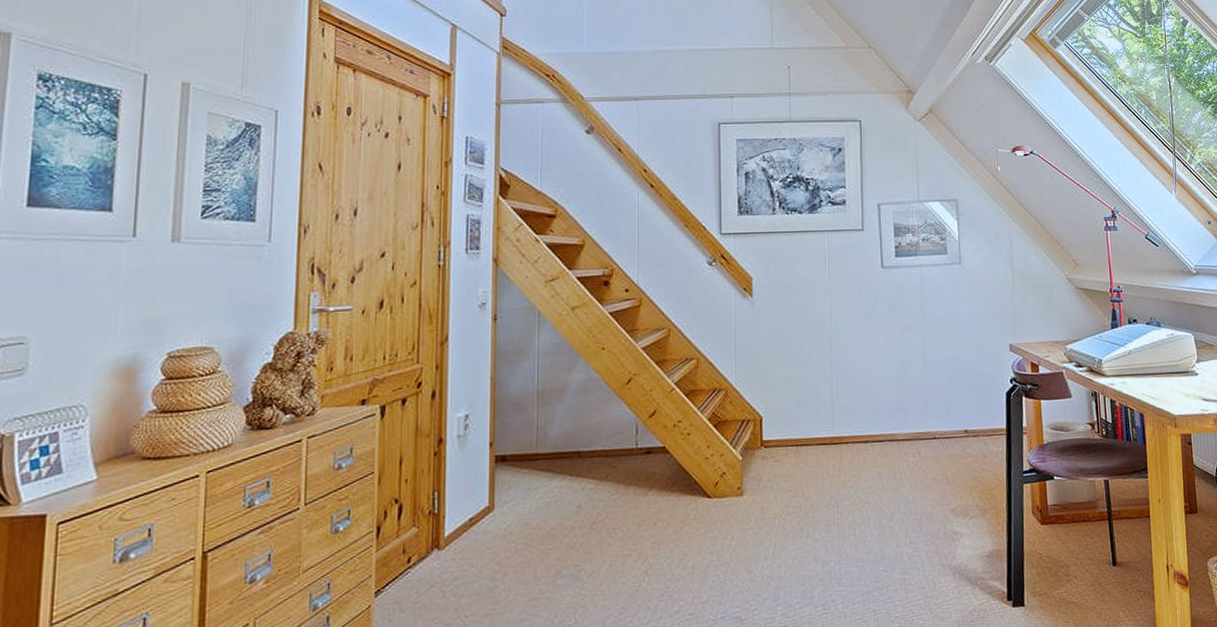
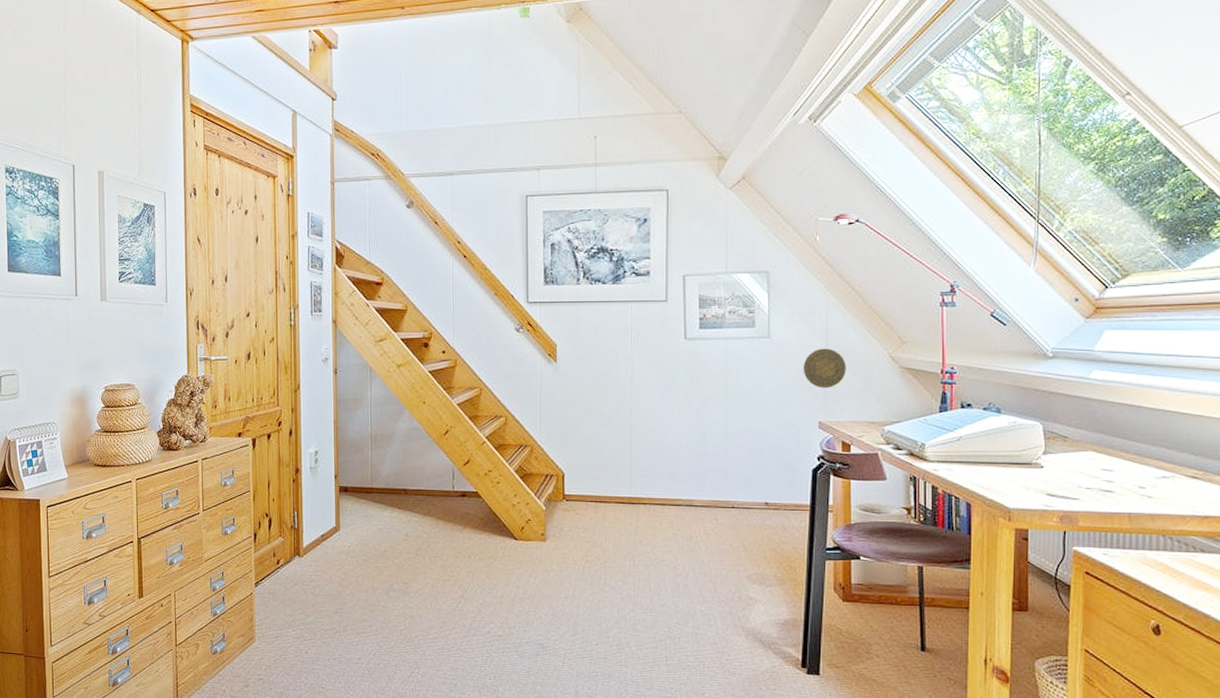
decorative plate: none [992,272,1031,312] -> present [803,348,846,389]

